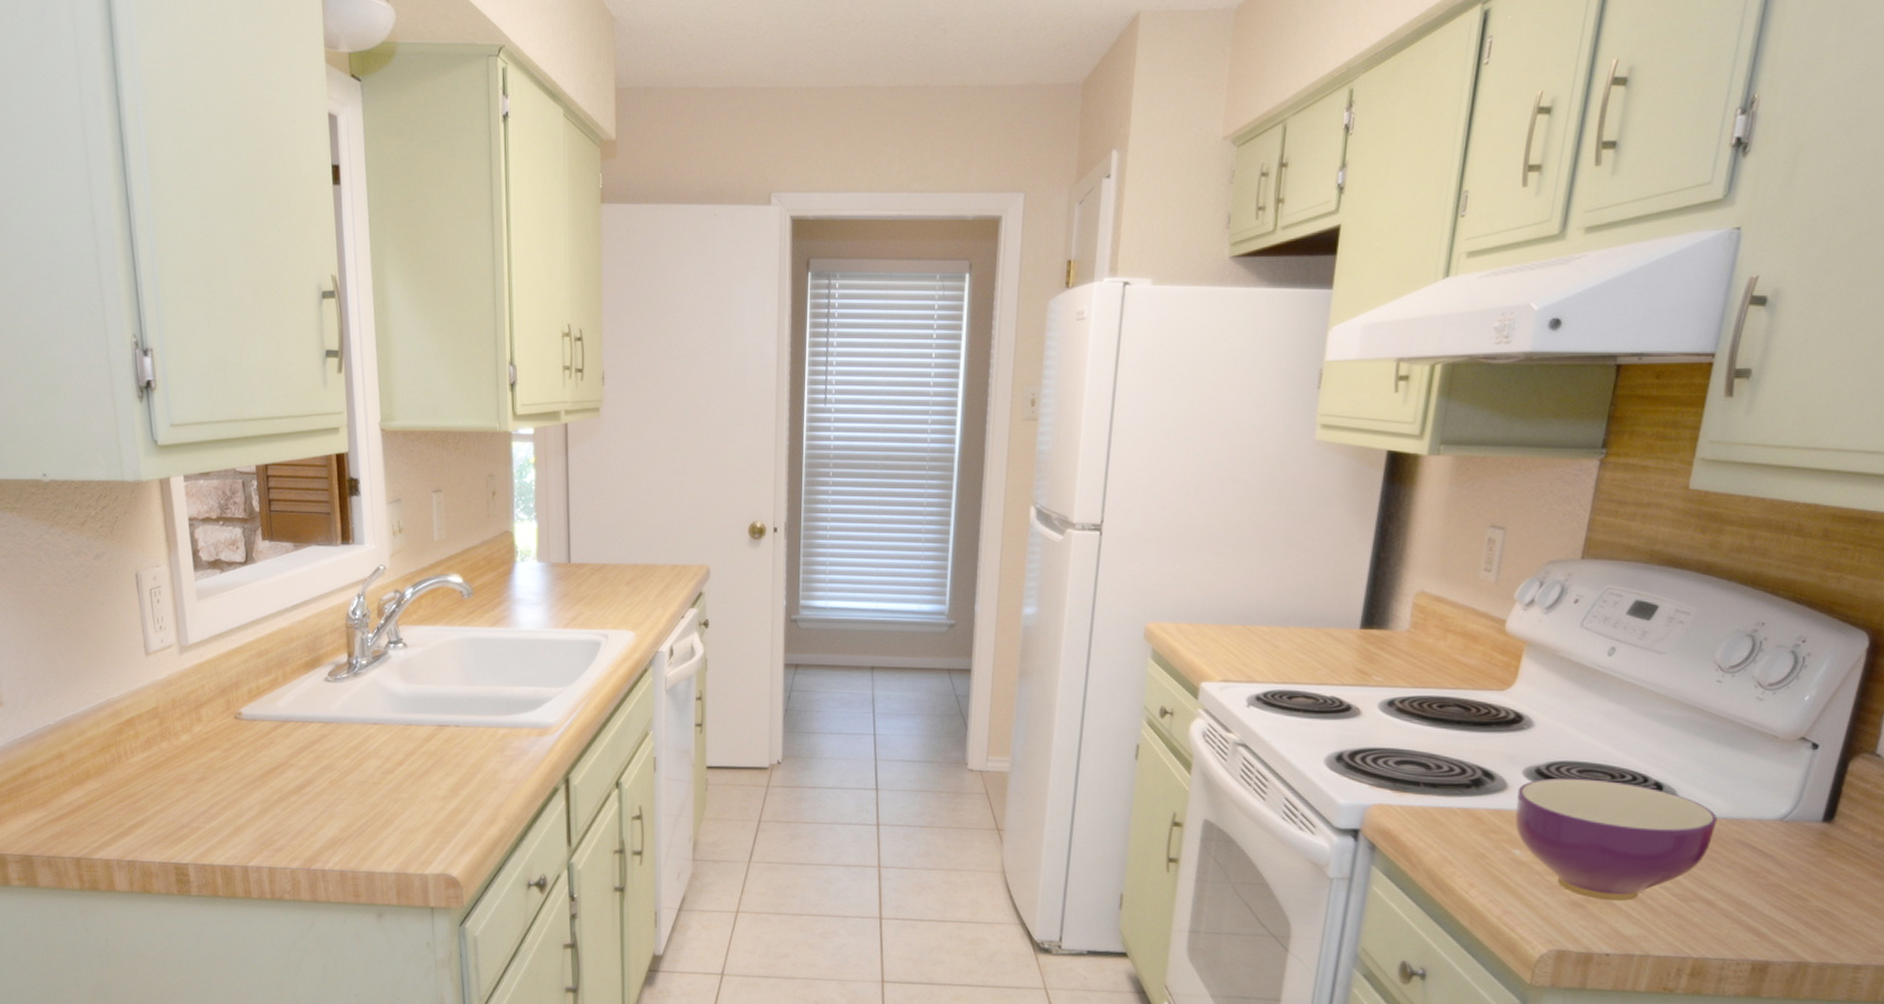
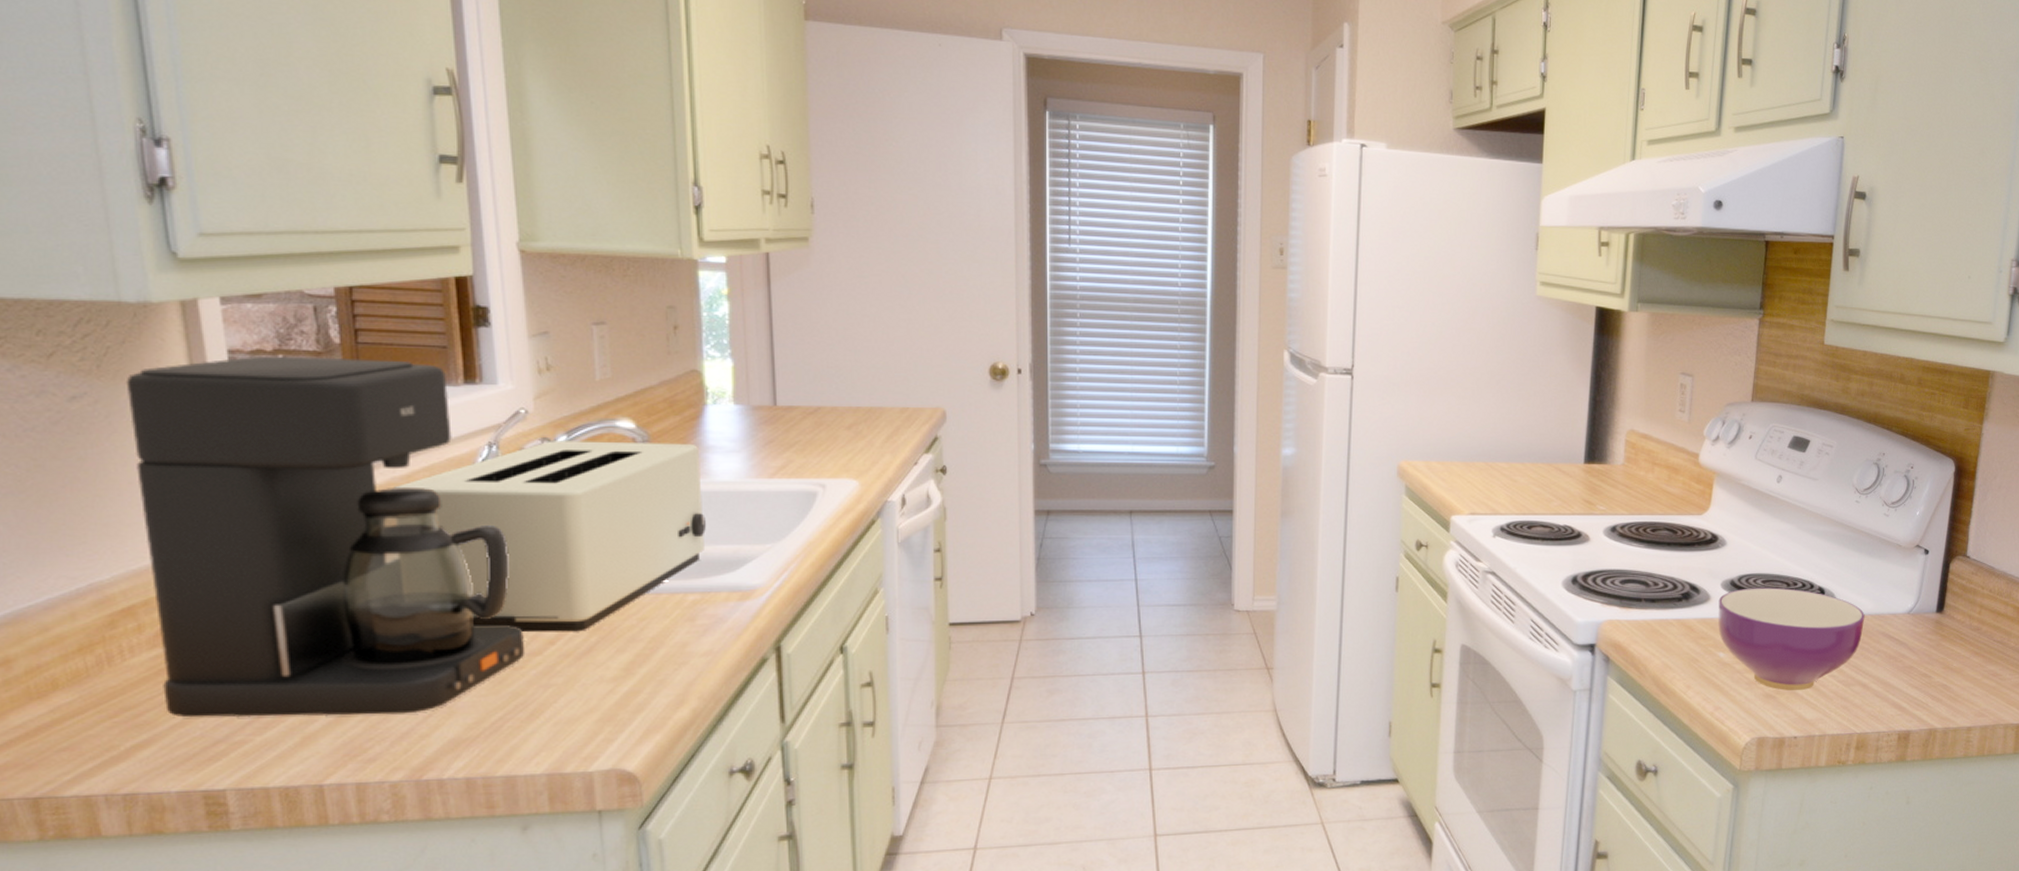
coffee maker: none [127,522,382,815] -> present [126,355,526,718]
toaster: none [294,593,514,756] -> present [394,441,706,633]

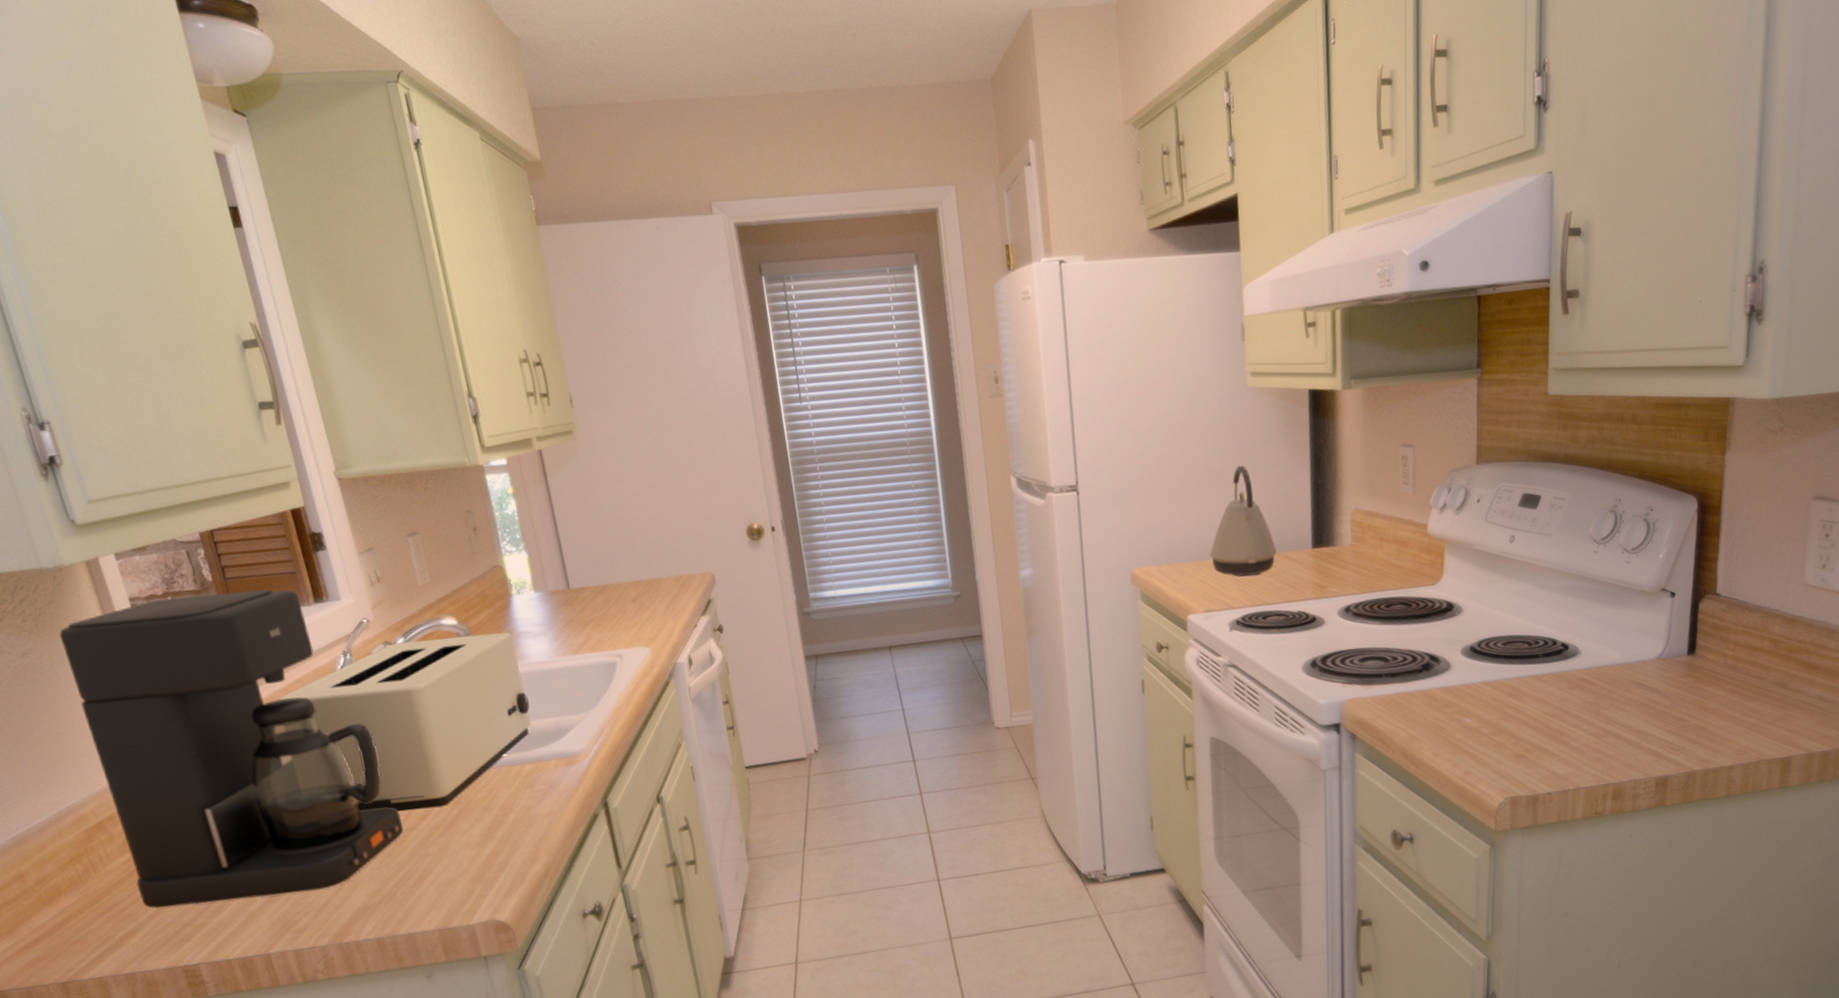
kettle: none [1480,371,1548,483] -> present [1209,465,1277,576]
bowl: present [1718,587,1865,691] -> none [1459,647,1612,749]

